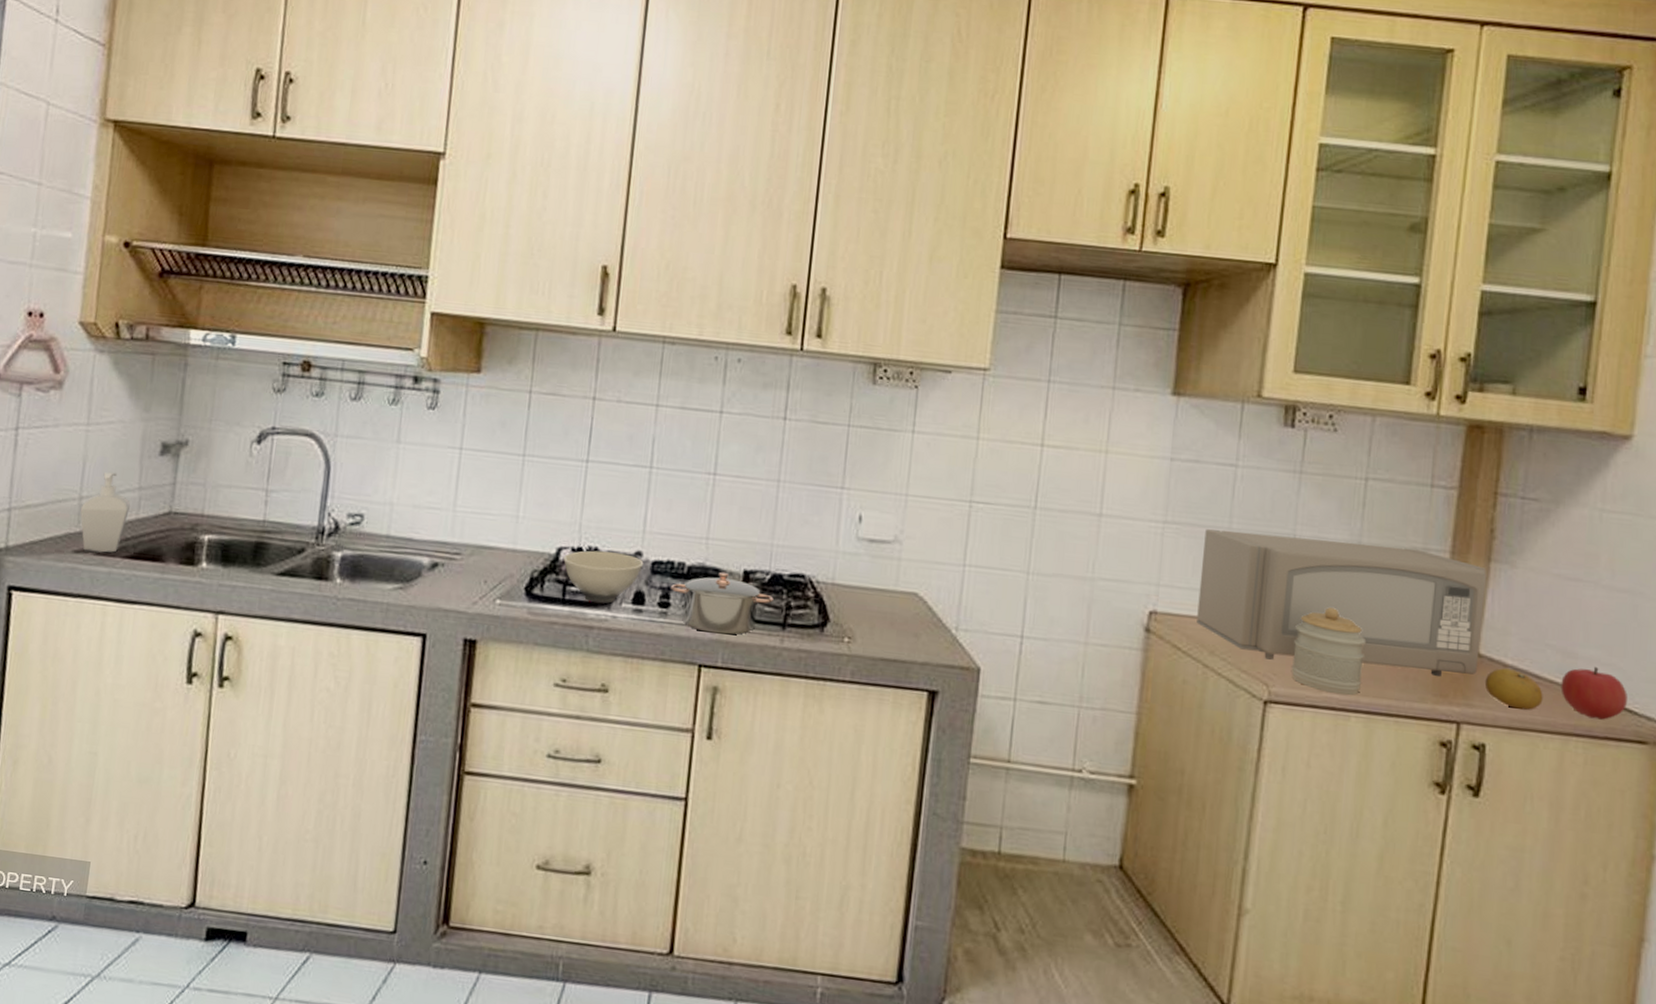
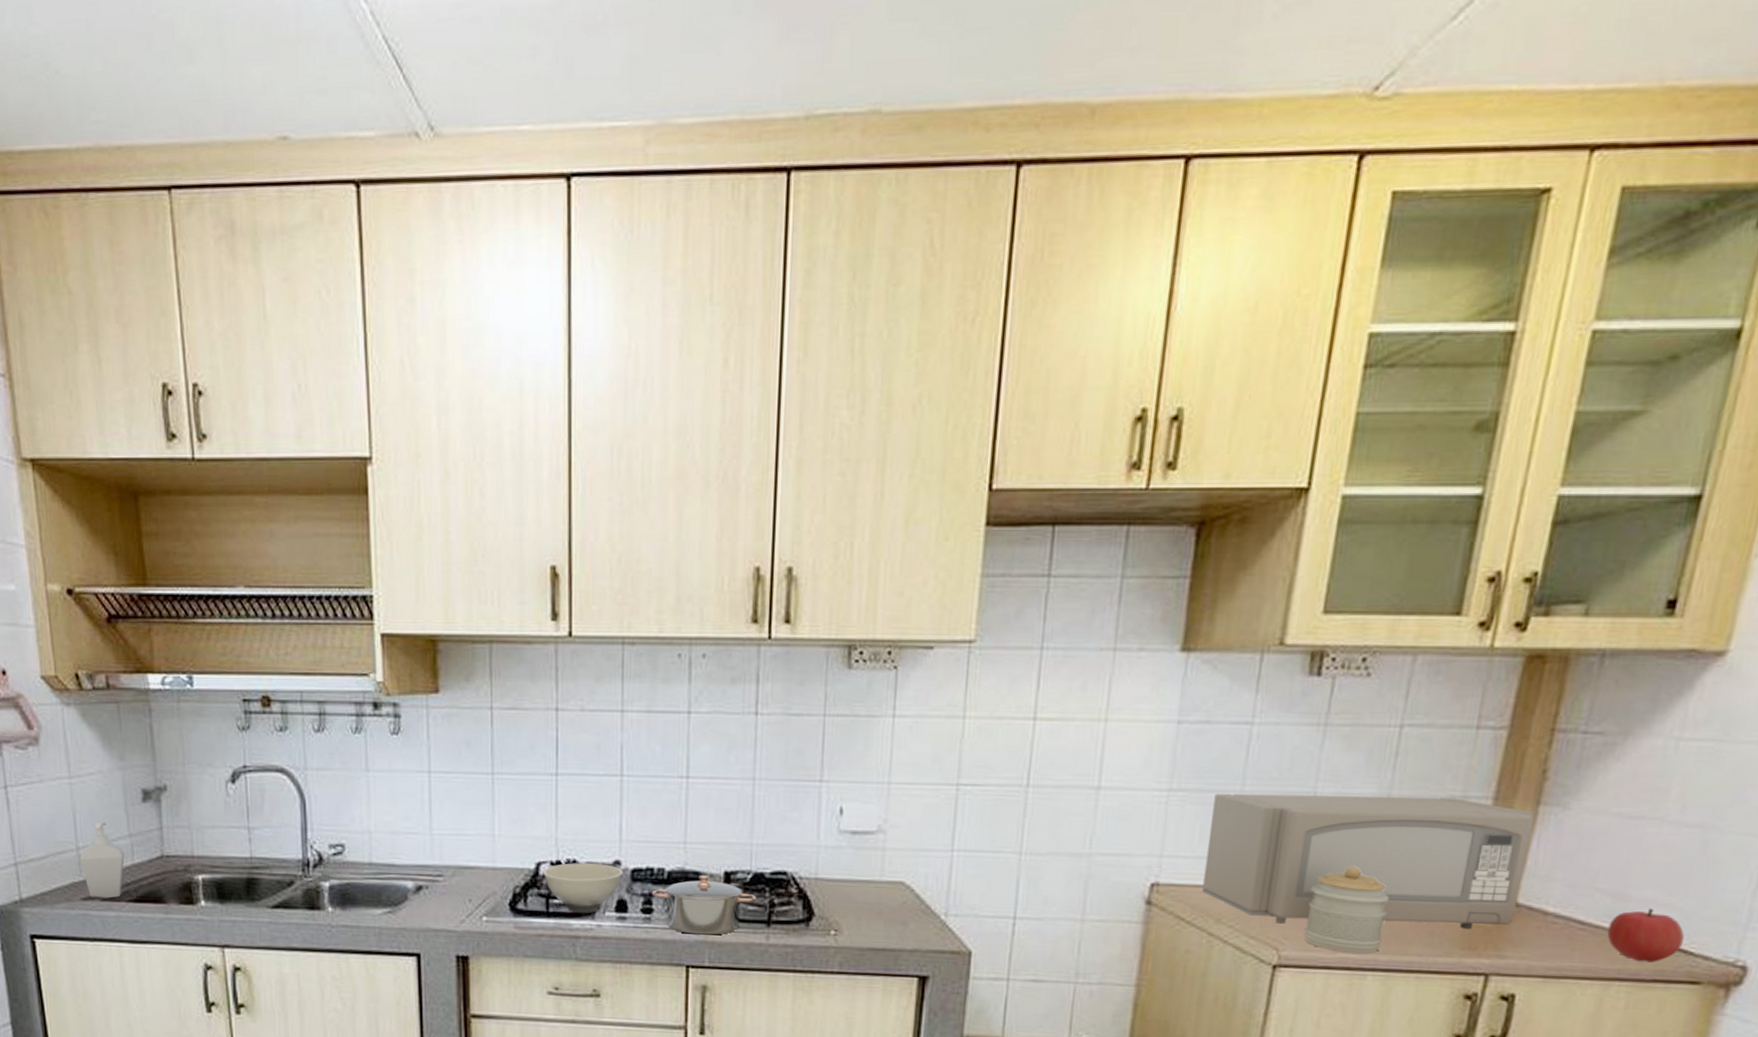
fruit: present [1484,668,1543,711] -> none [1520,916,1586,959]

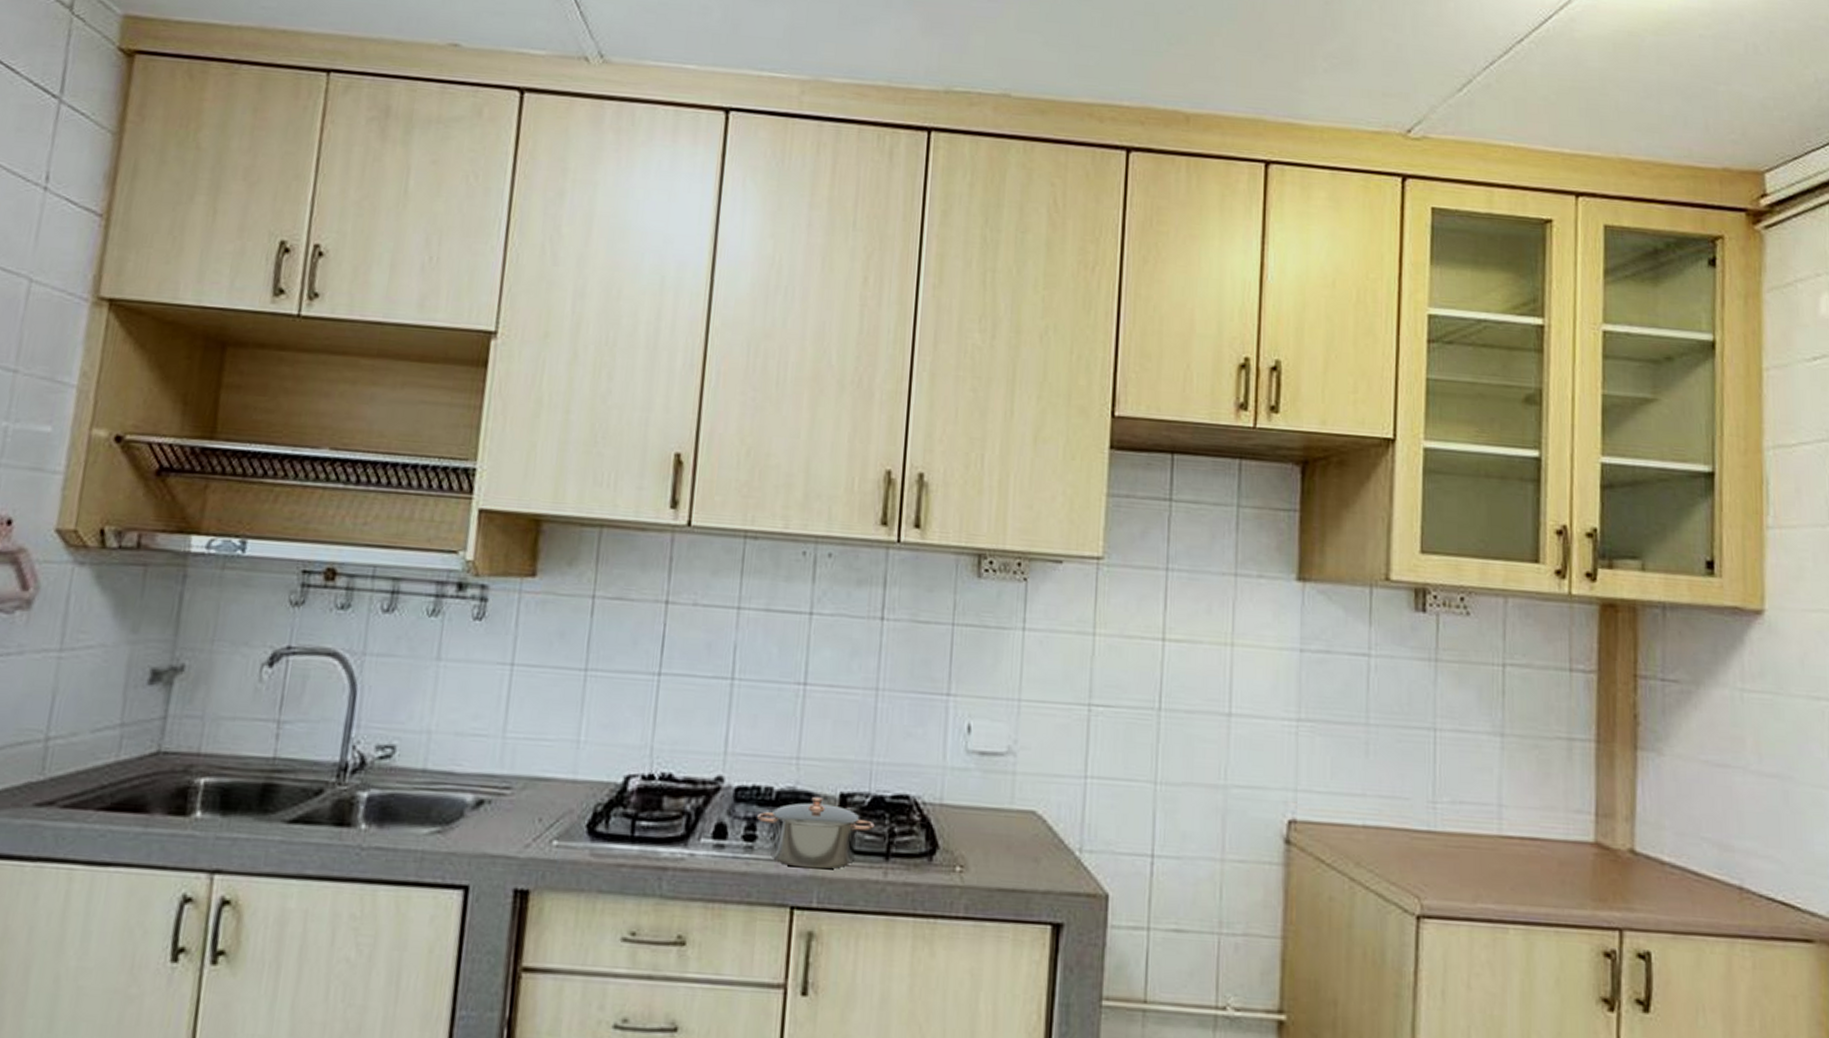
soap bottle: present [79,821,125,899] -> none [45,706,110,805]
bowl: present [544,863,623,914] -> none [632,777,726,840]
microwave: present [1202,793,1535,929] -> none [1339,726,1635,878]
jar: present [1303,866,1389,955] -> none [1442,807,1518,906]
fruit: present [1607,908,1685,964] -> none [1720,859,1789,919]

